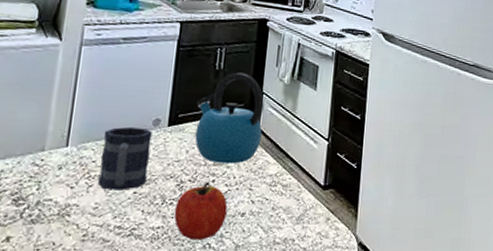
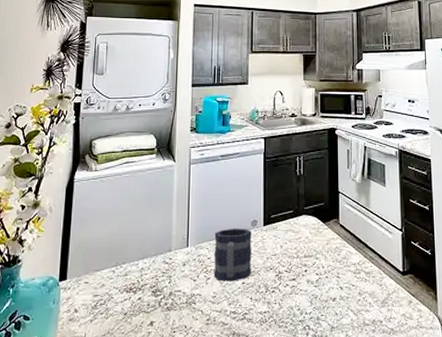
apple: present [174,182,228,241] -> none [276,272,320,323]
kettle: present [195,72,264,164] -> none [284,176,342,256]

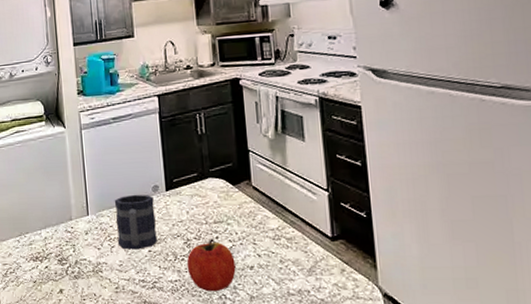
apple: none [276,272,320,323] -> present [186,239,236,292]

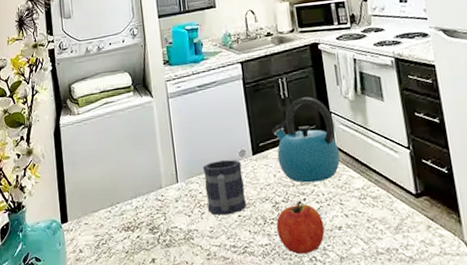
kettle: none [186,134,256,221] -> present [271,96,341,183]

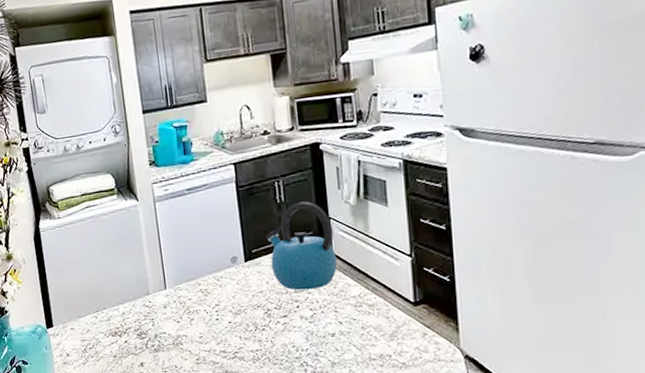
mug: present [202,159,246,216] -> none [192,266,237,322]
apple: present [276,201,325,255] -> none [267,308,317,360]

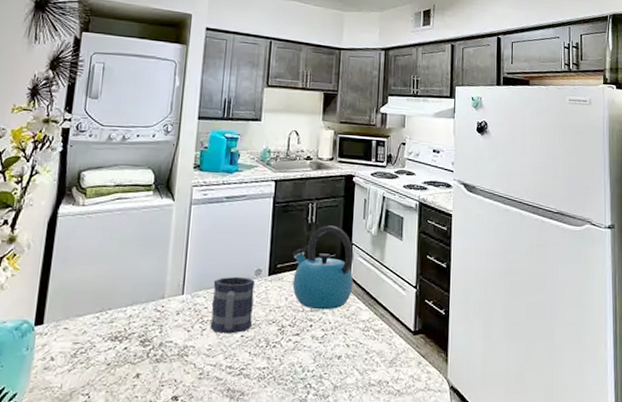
mug: none [192,266,237,322] -> present [210,276,255,334]

